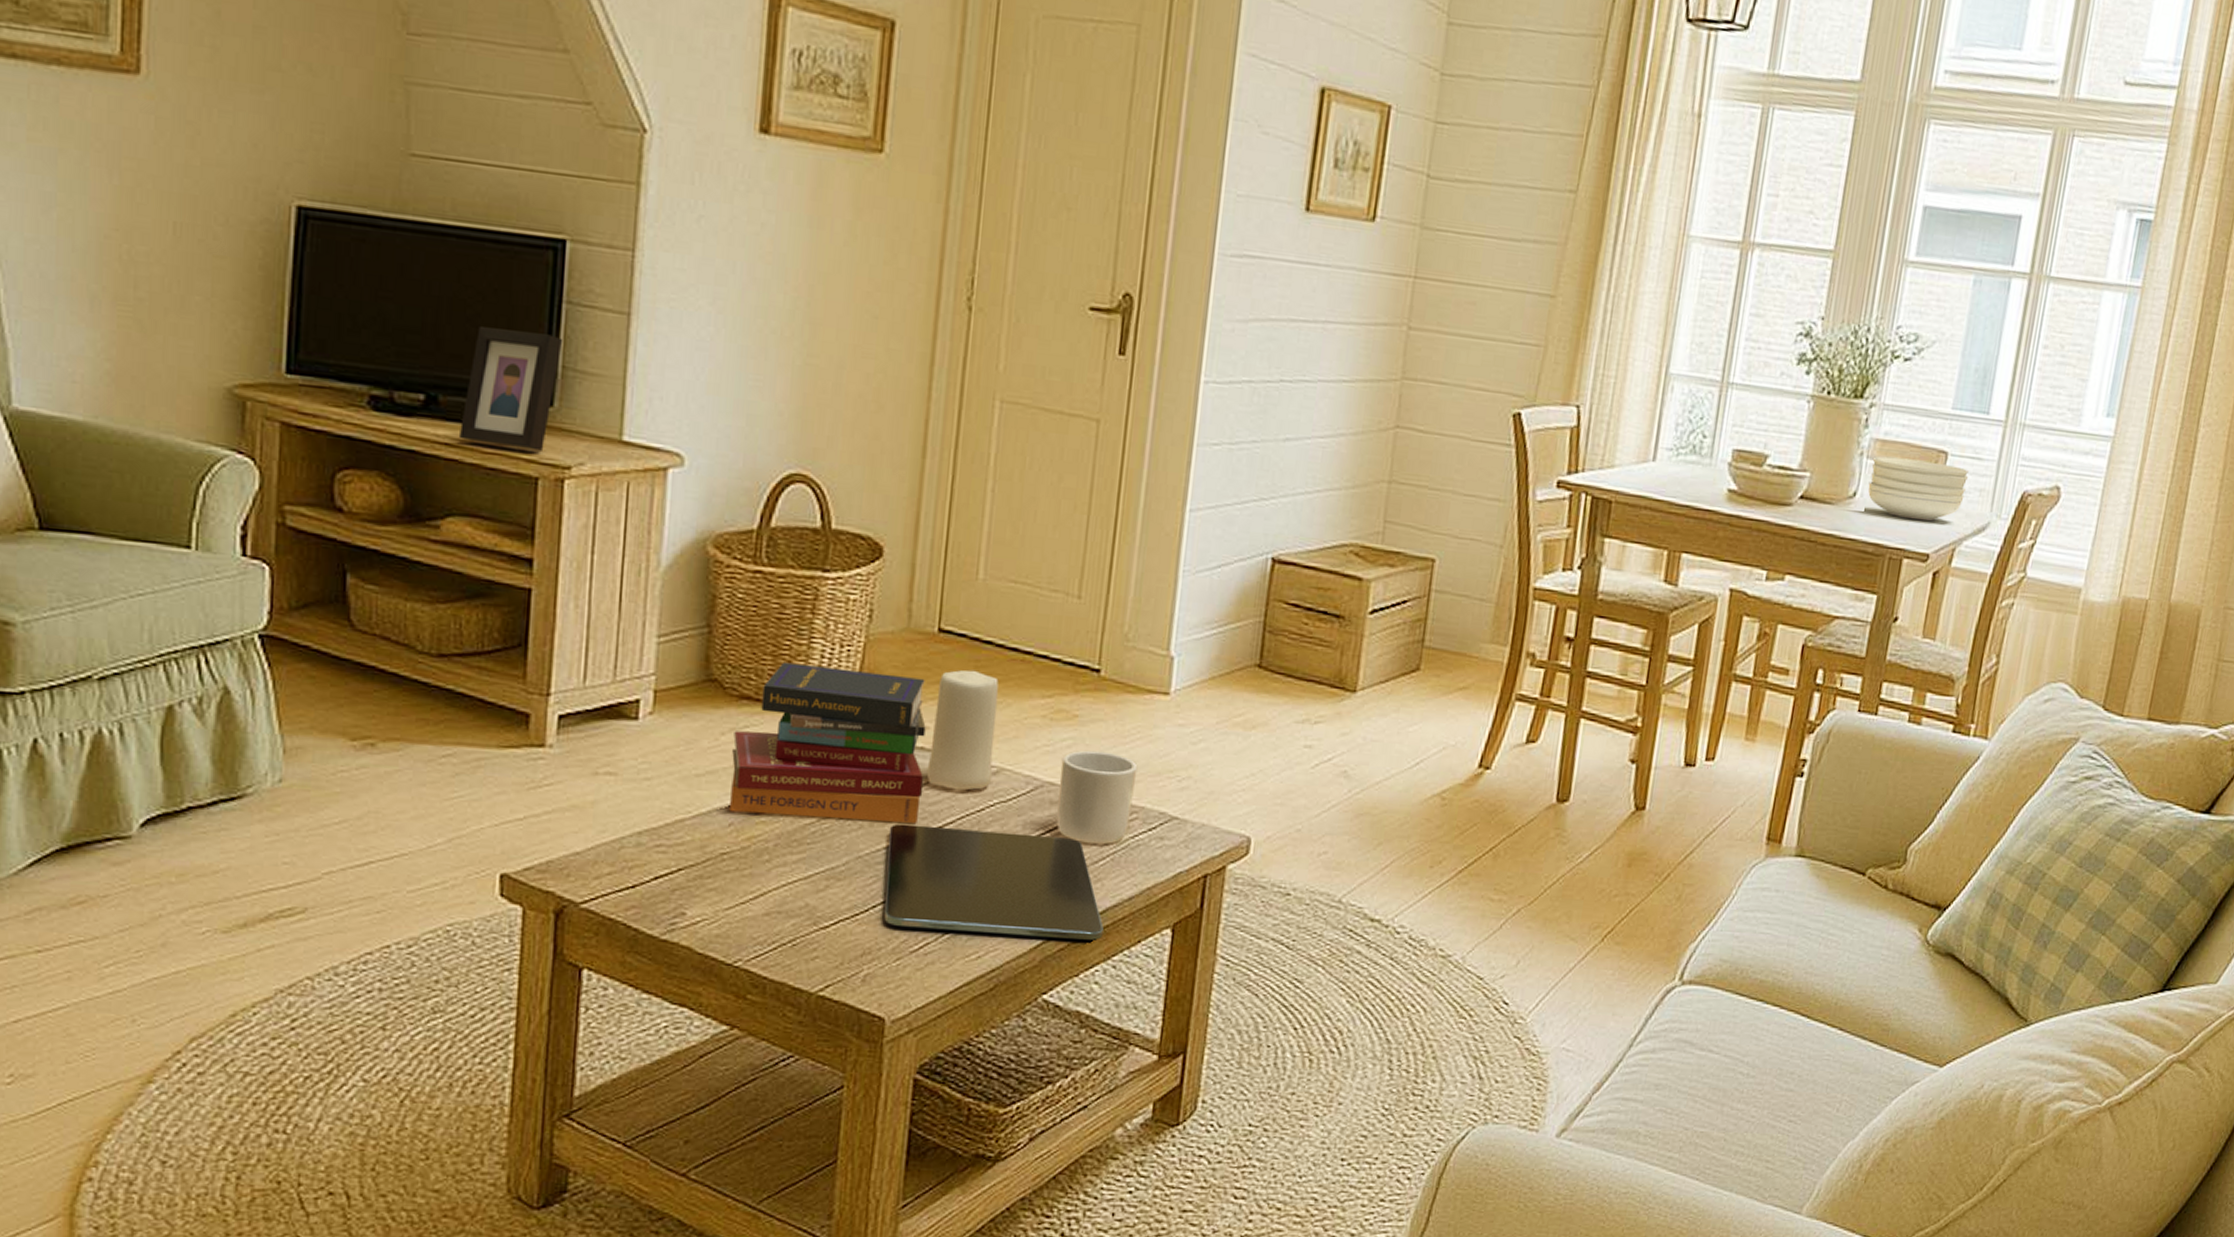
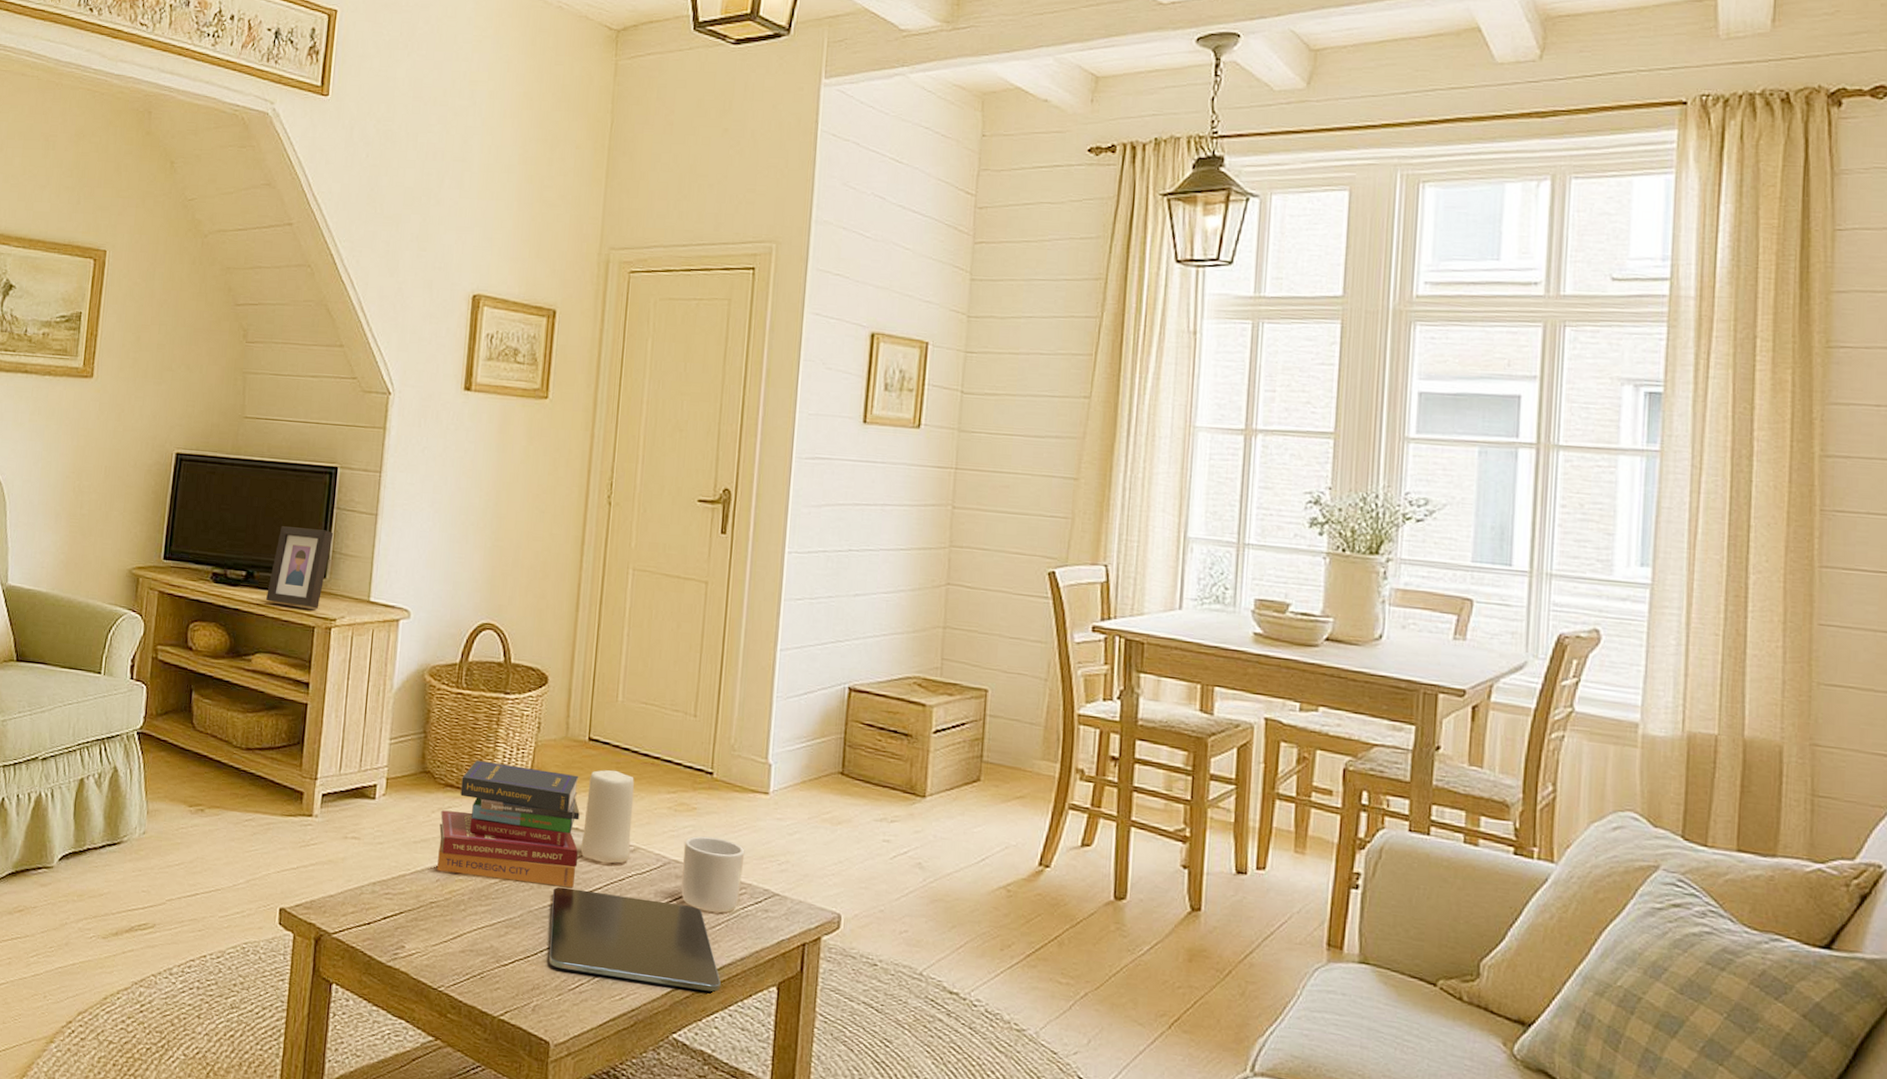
bowl: present [1868,456,1969,521] -> none [1393,603,1498,660]

